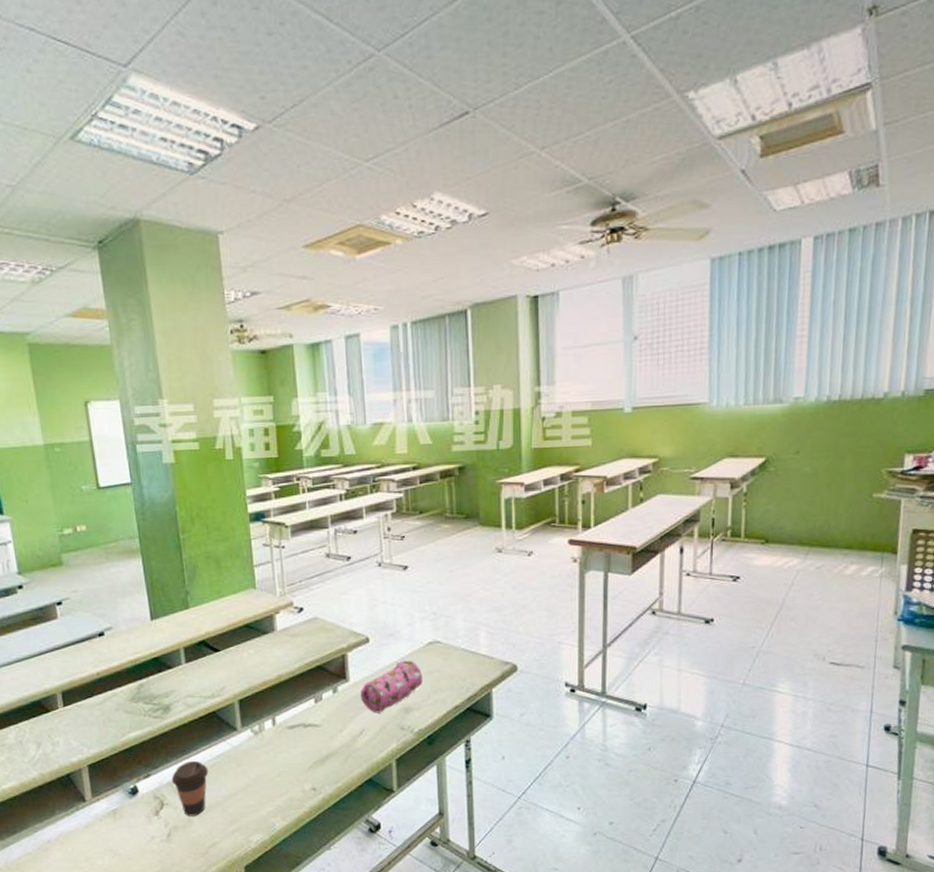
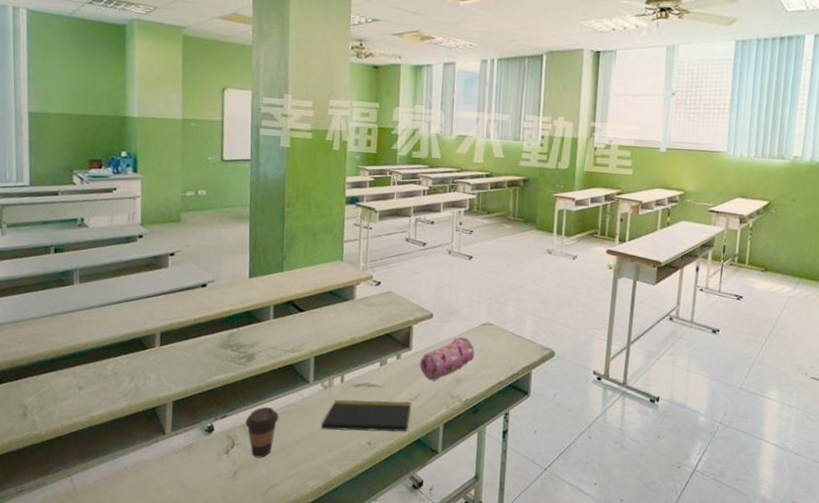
notepad: none [256,739,359,782] -> present [320,399,412,441]

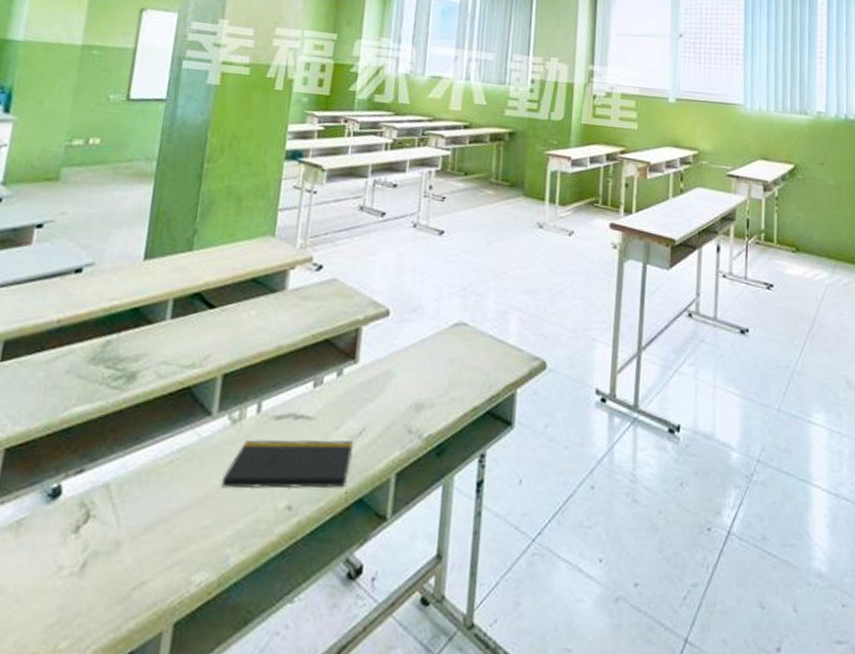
coffee cup: present [245,406,279,458] -> none [109,453,162,538]
pencil case: present [420,337,475,381] -> none [368,342,443,408]

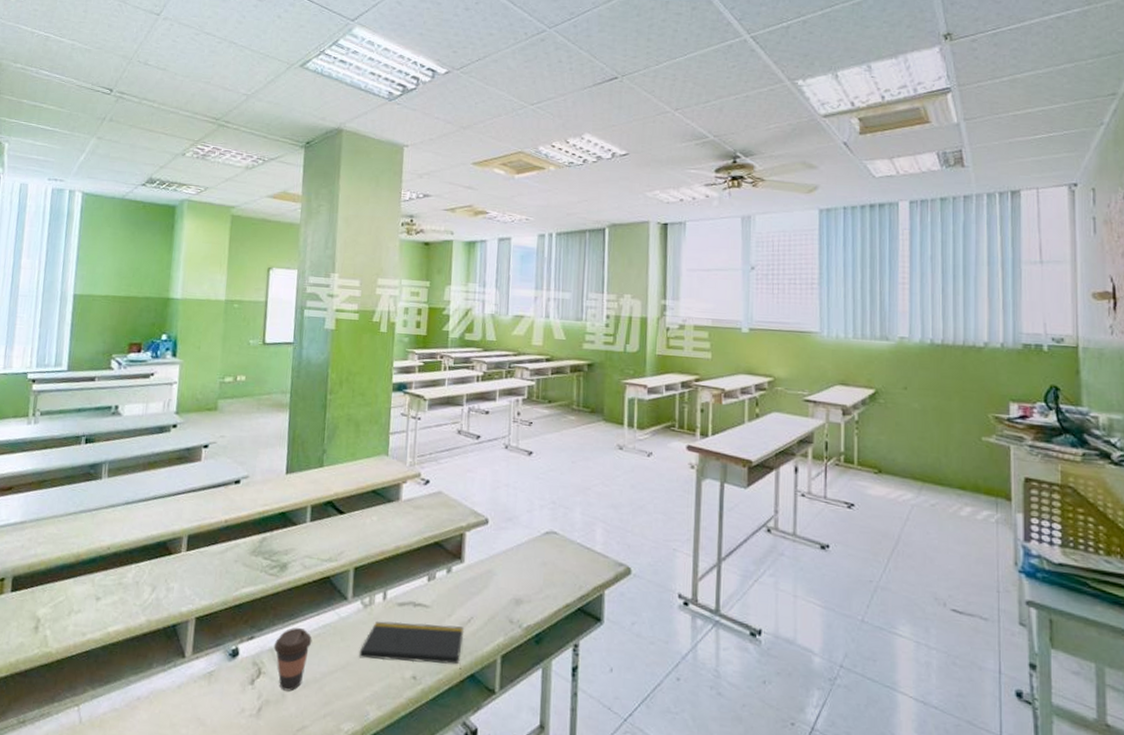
coffee cup: none [109,453,162,538] -> present [273,627,312,692]

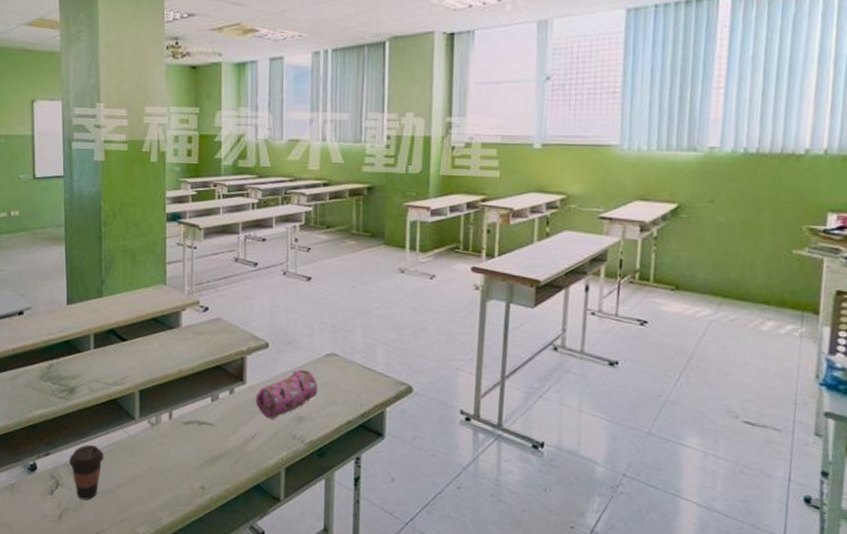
notepad: present [358,621,465,676] -> none [149,438,249,487]
pencil case: none [473,547,537,601] -> present [256,369,318,419]

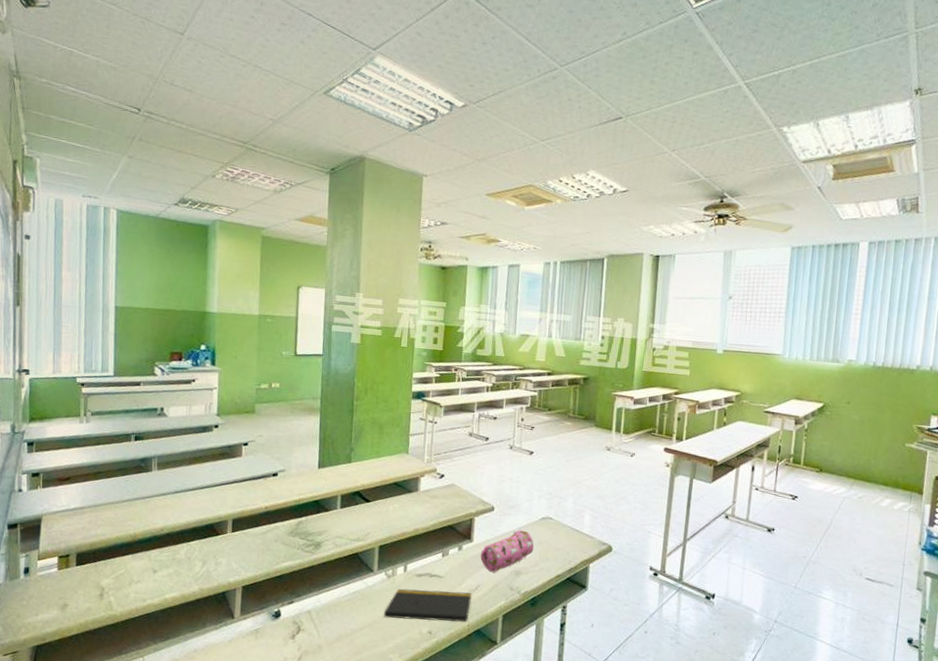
coffee cup: present [68,444,104,500] -> none [310,593,344,644]
notepad: none [149,438,249,487] -> present [383,588,473,631]

